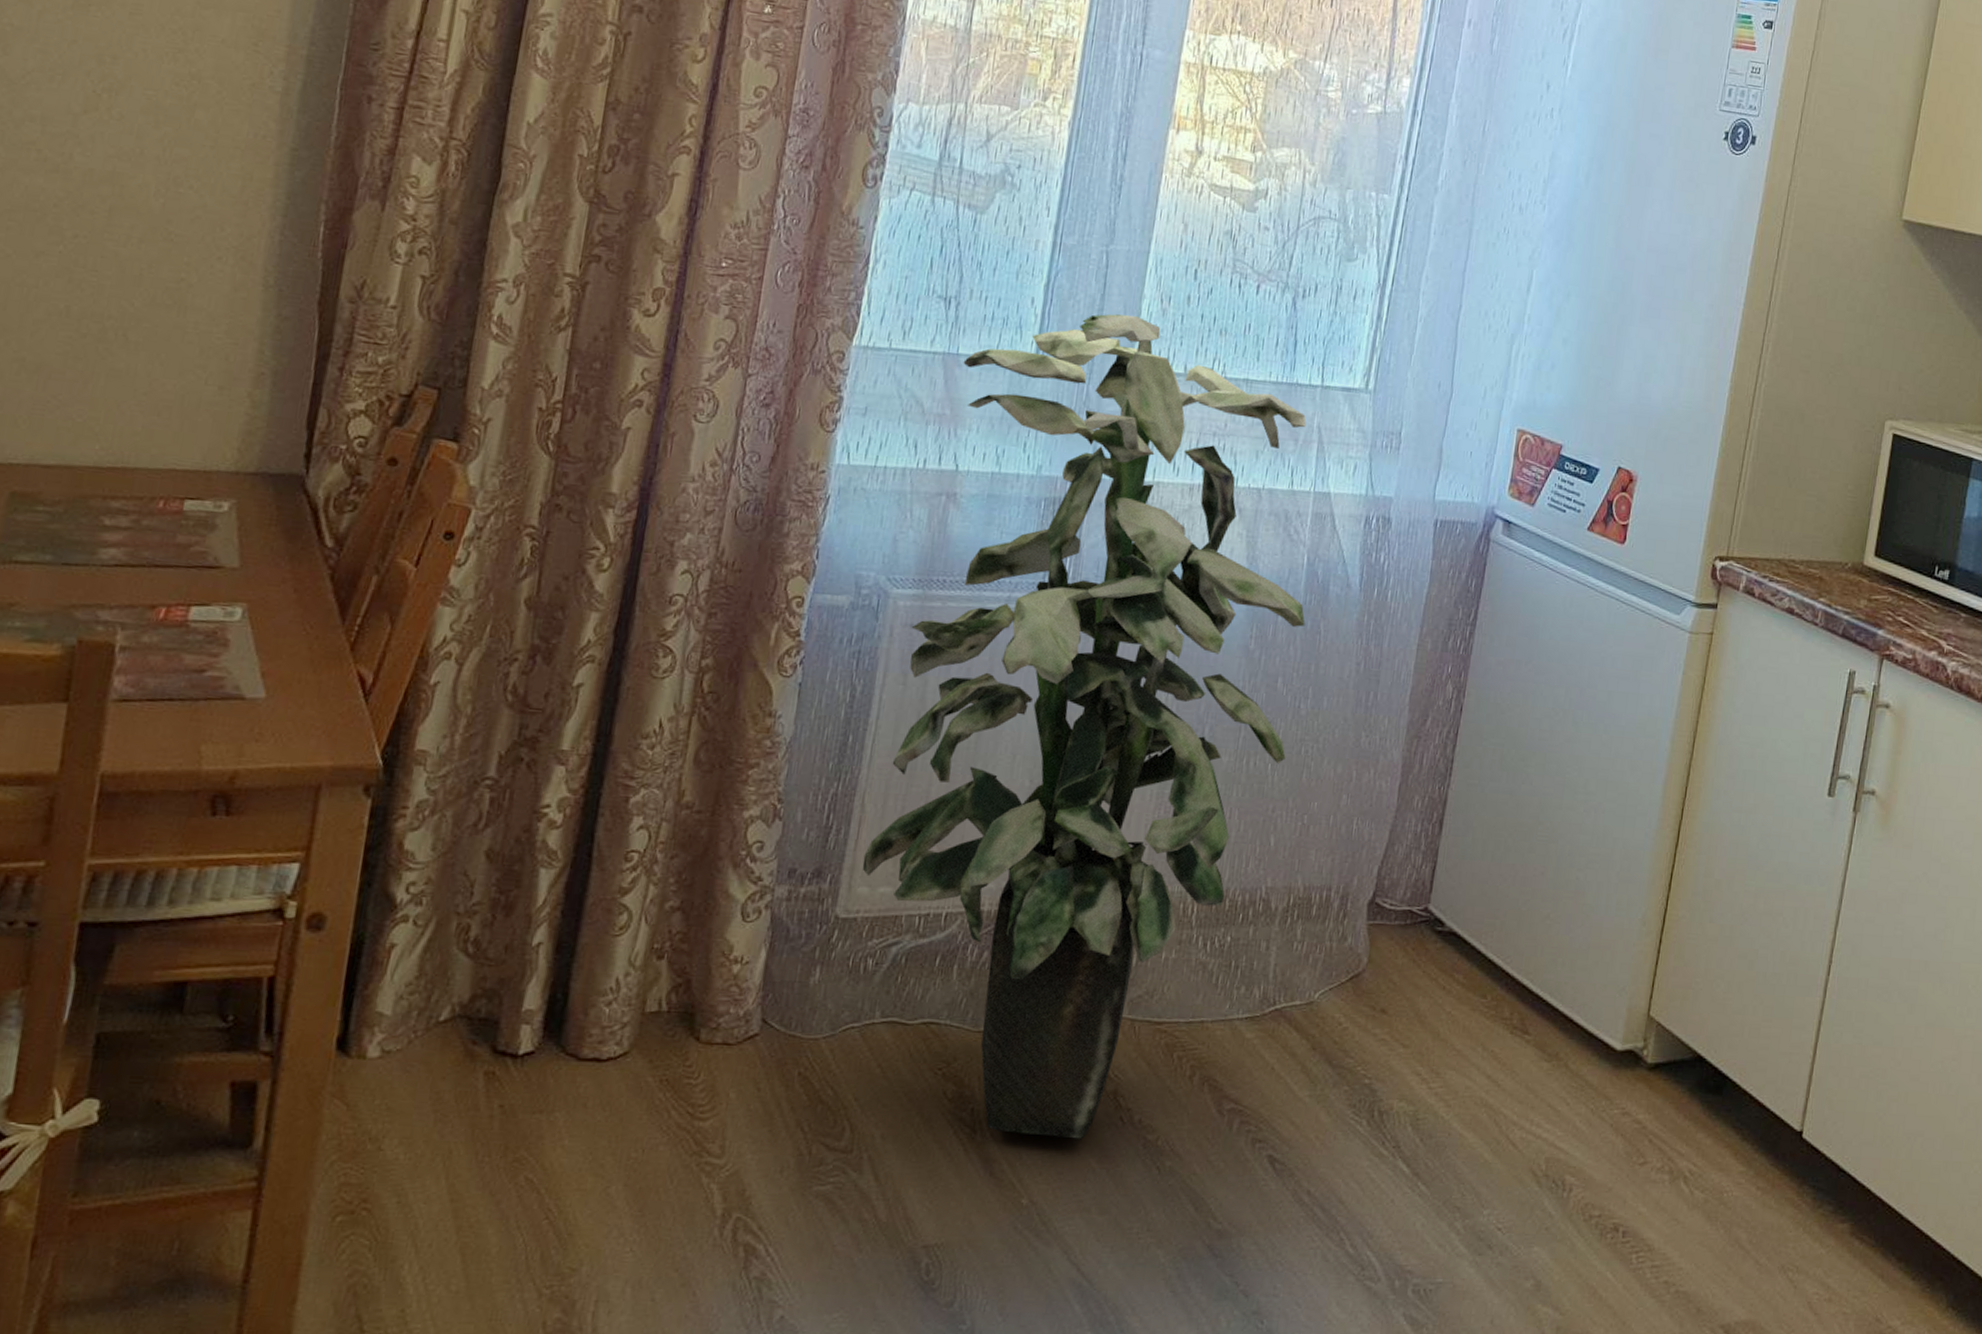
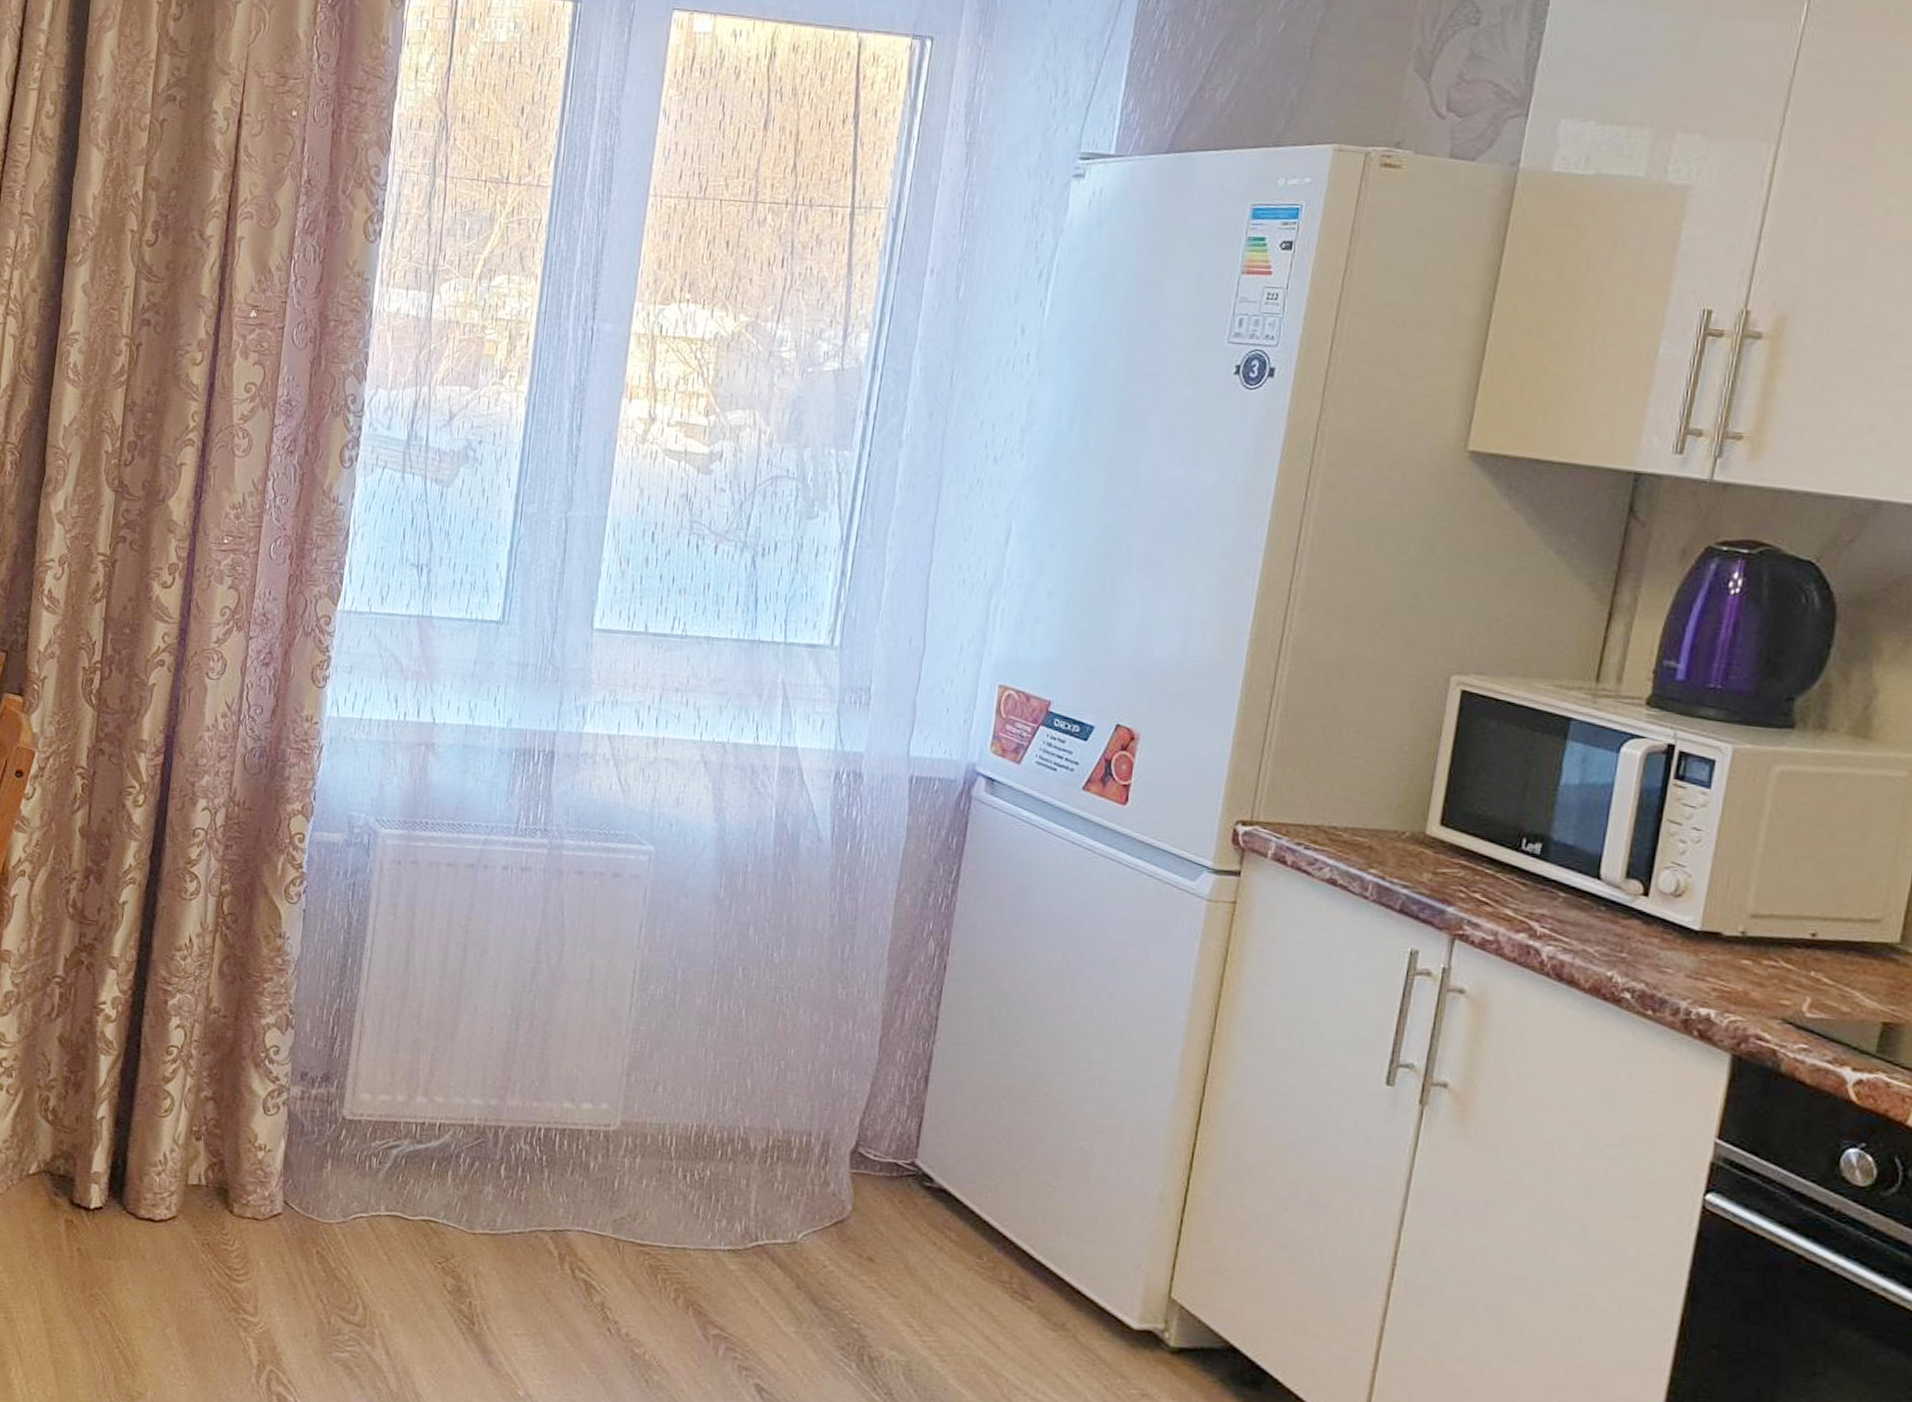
indoor plant: present [862,314,1306,1139] -> none [364,576,776,1344]

